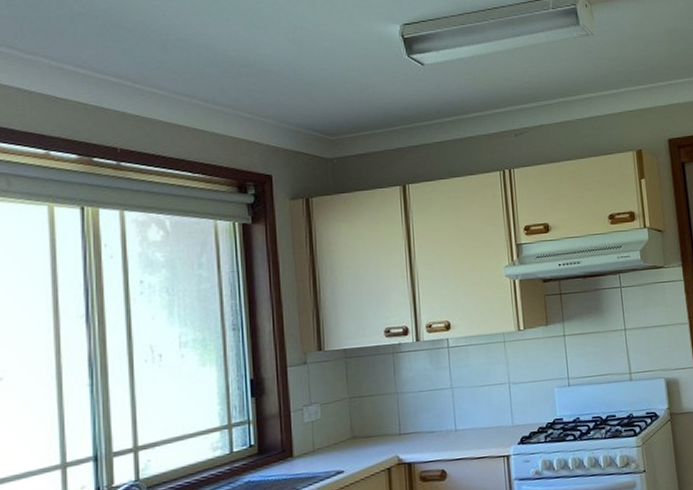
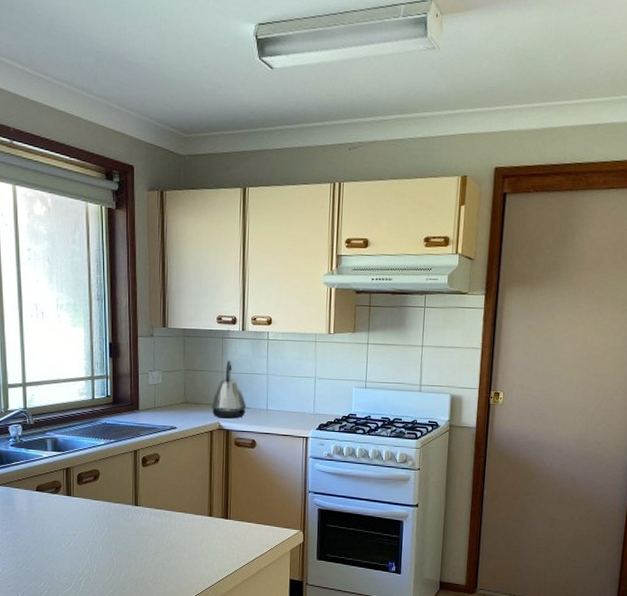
kettle: none [386,378,432,450] -> present [211,360,248,419]

